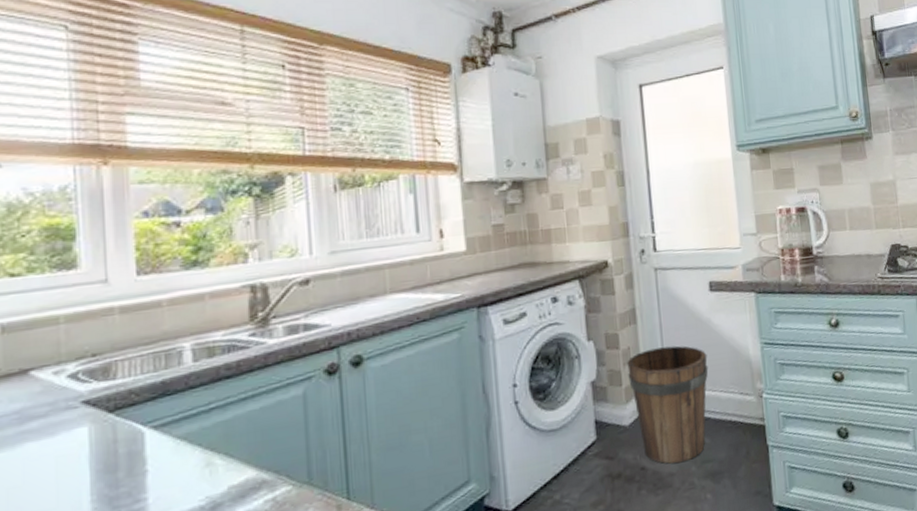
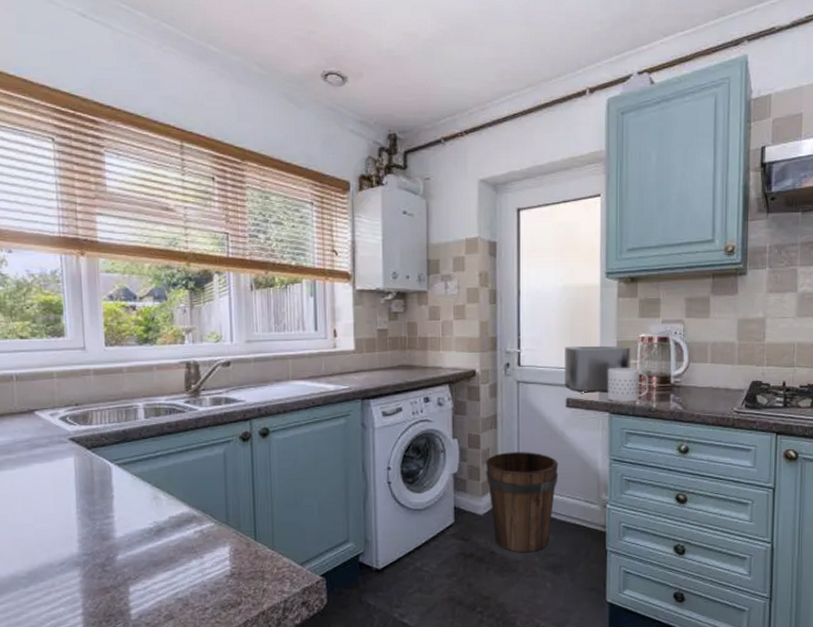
toaster: none [702,220,772,275] -> present [565,345,632,393]
mug: none [748,242,793,281] -> present [607,367,649,402]

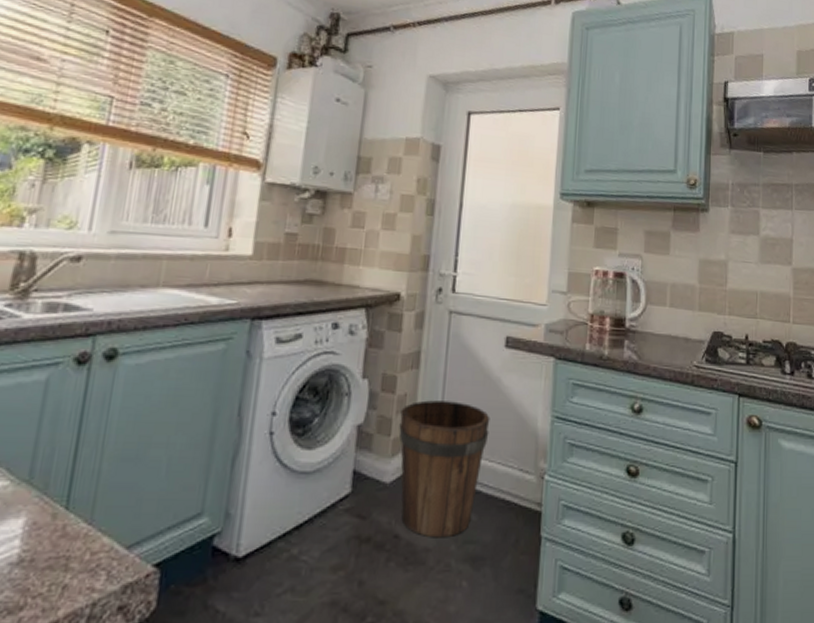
toaster: present [565,345,632,393] -> none [505,273,584,333]
mug: present [607,367,649,402] -> none [553,303,602,347]

